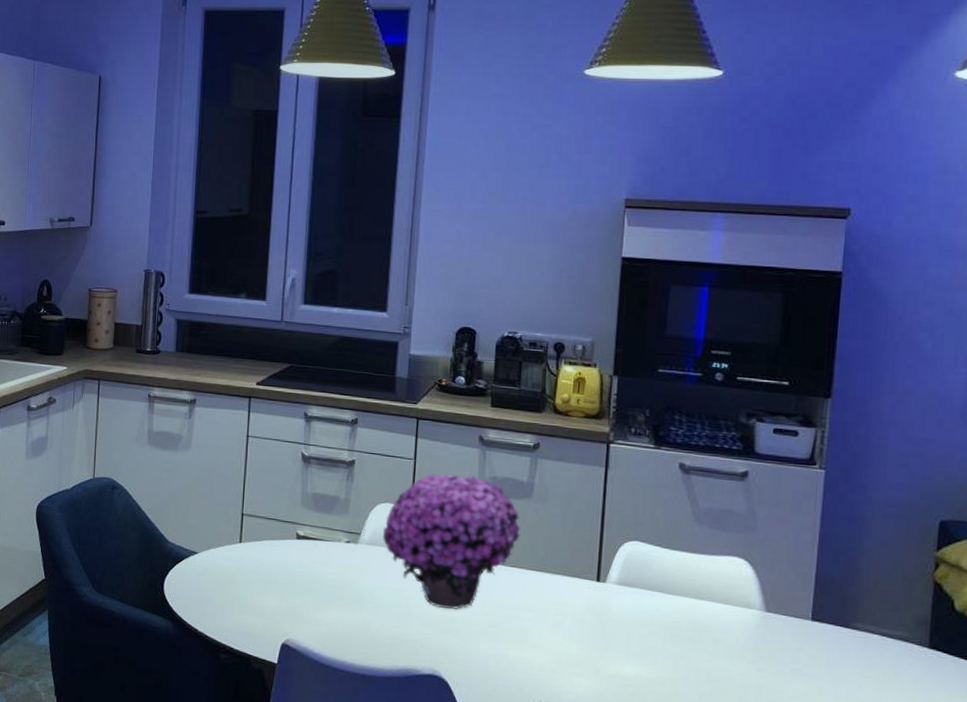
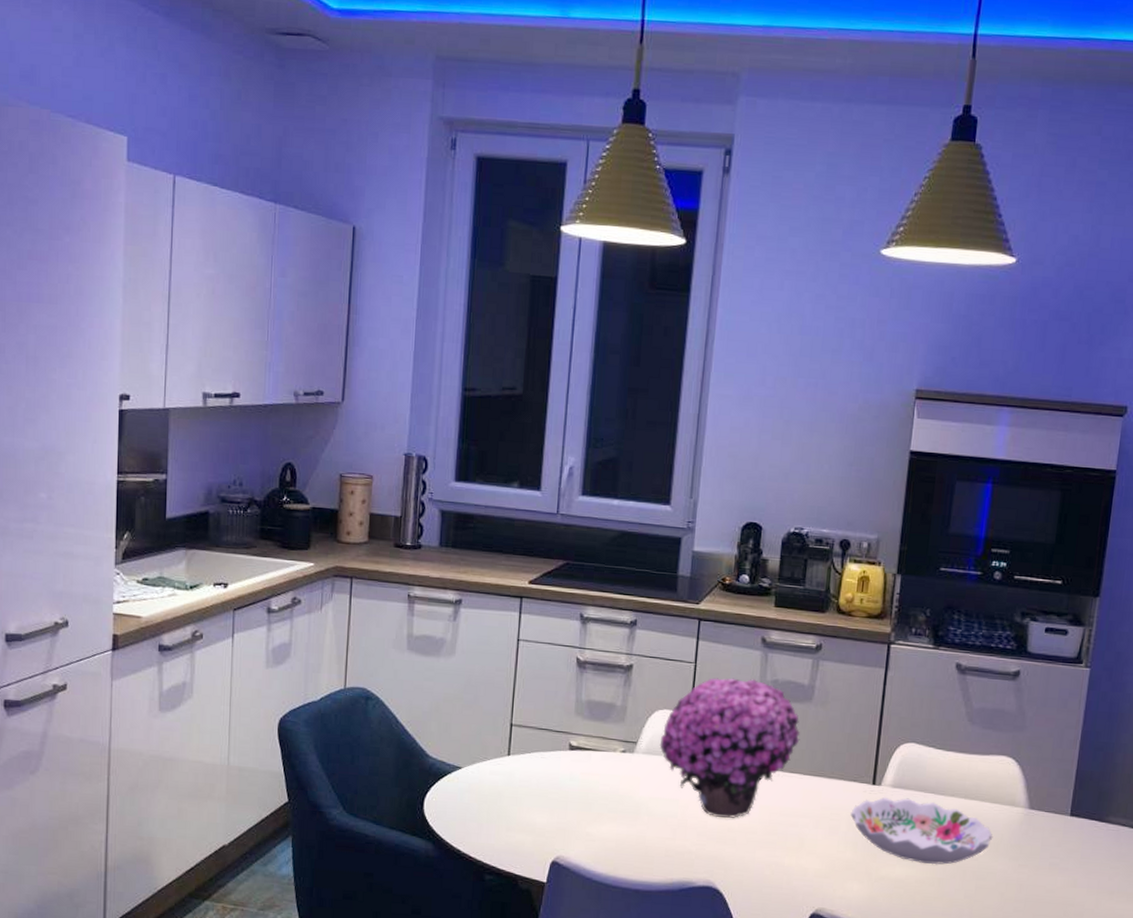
decorative bowl: none [575,594,728,665] -> present [850,797,993,865]

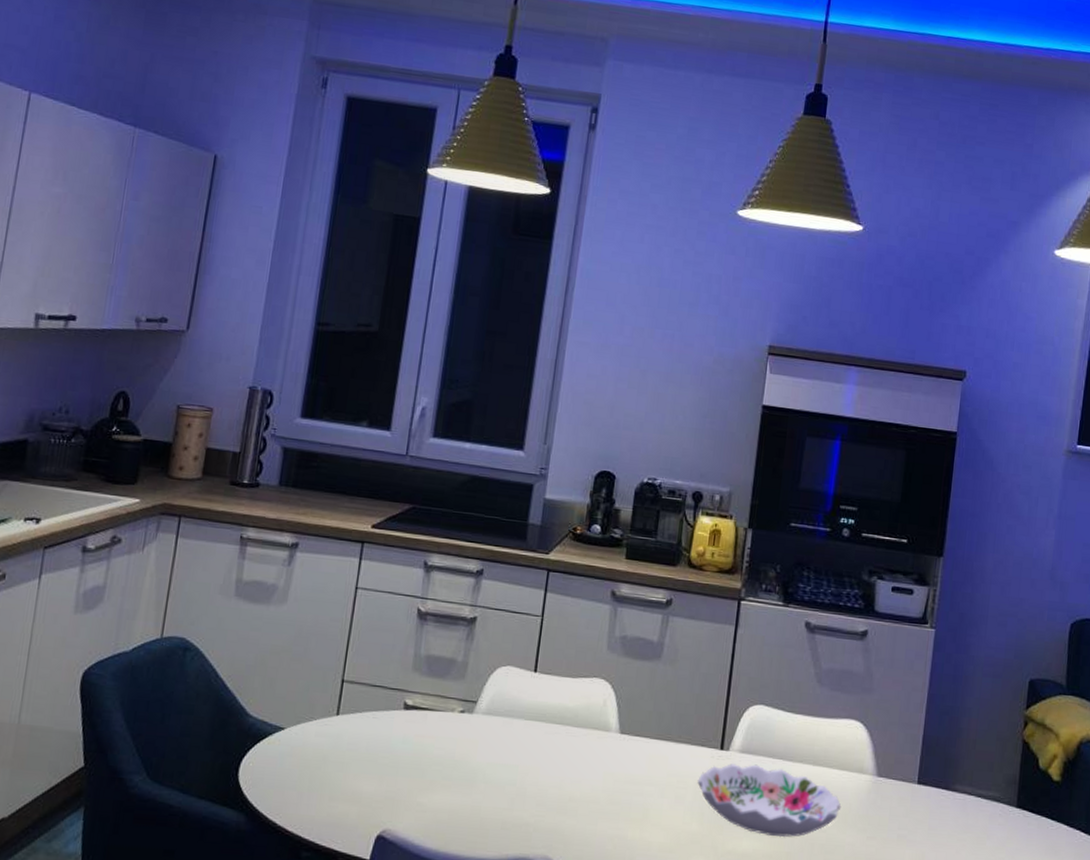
flower: present [659,678,801,818] -> none [500,632,648,786]

